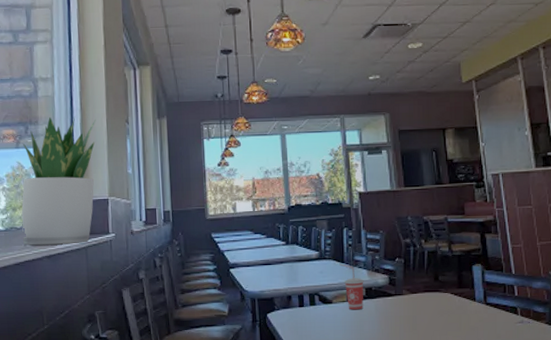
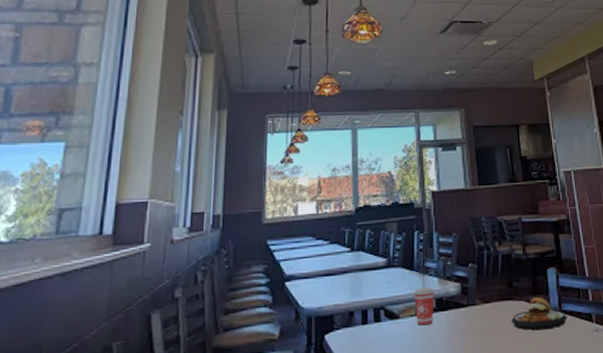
planter: present [21,116,96,246] -> none [31,106,145,261]
burger: none [437,290,492,319] -> present [511,297,567,330]

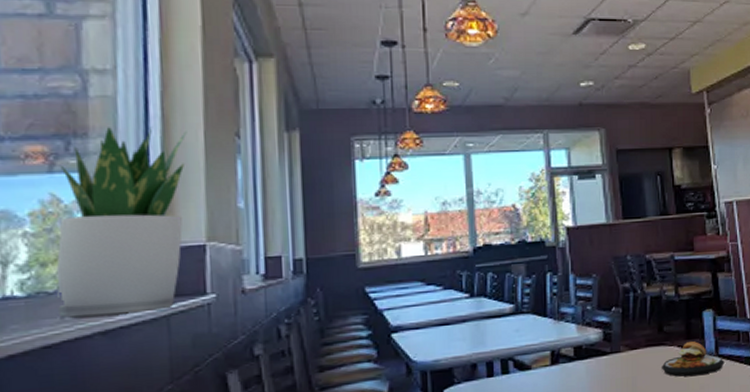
planter: none [31,106,145,261] -> present [56,126,187,318]
beverage cup: present [408,271,435,326] -> none [540,318,572,376]

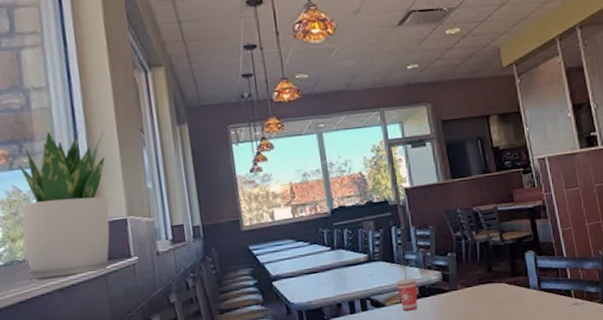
beverage cup: none [540,318,572,376] -> present [389,264,418,311]
burger: present [661,341,725,377] -> none [492,278,547,308]

